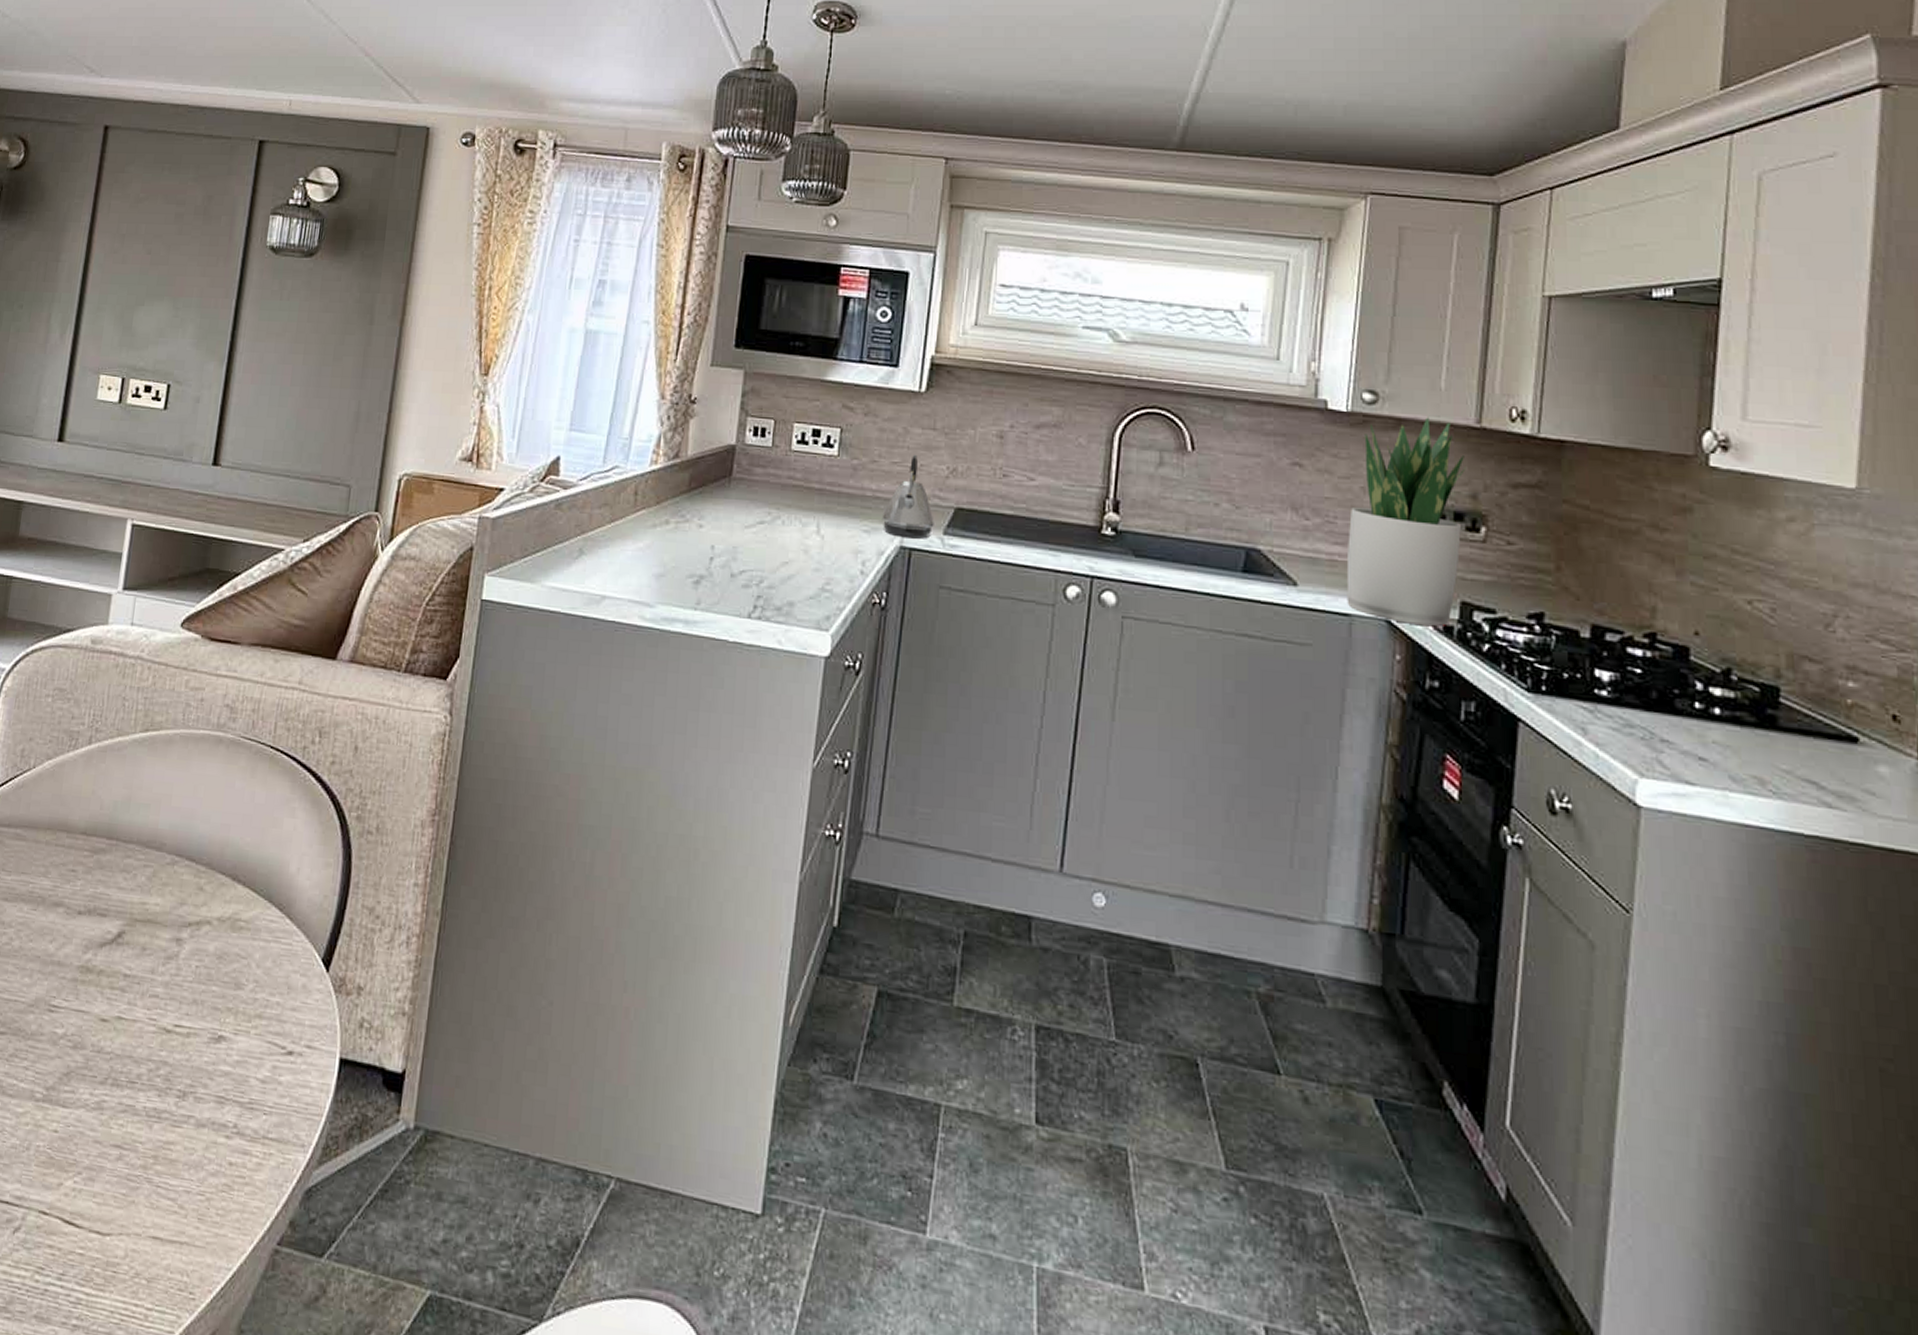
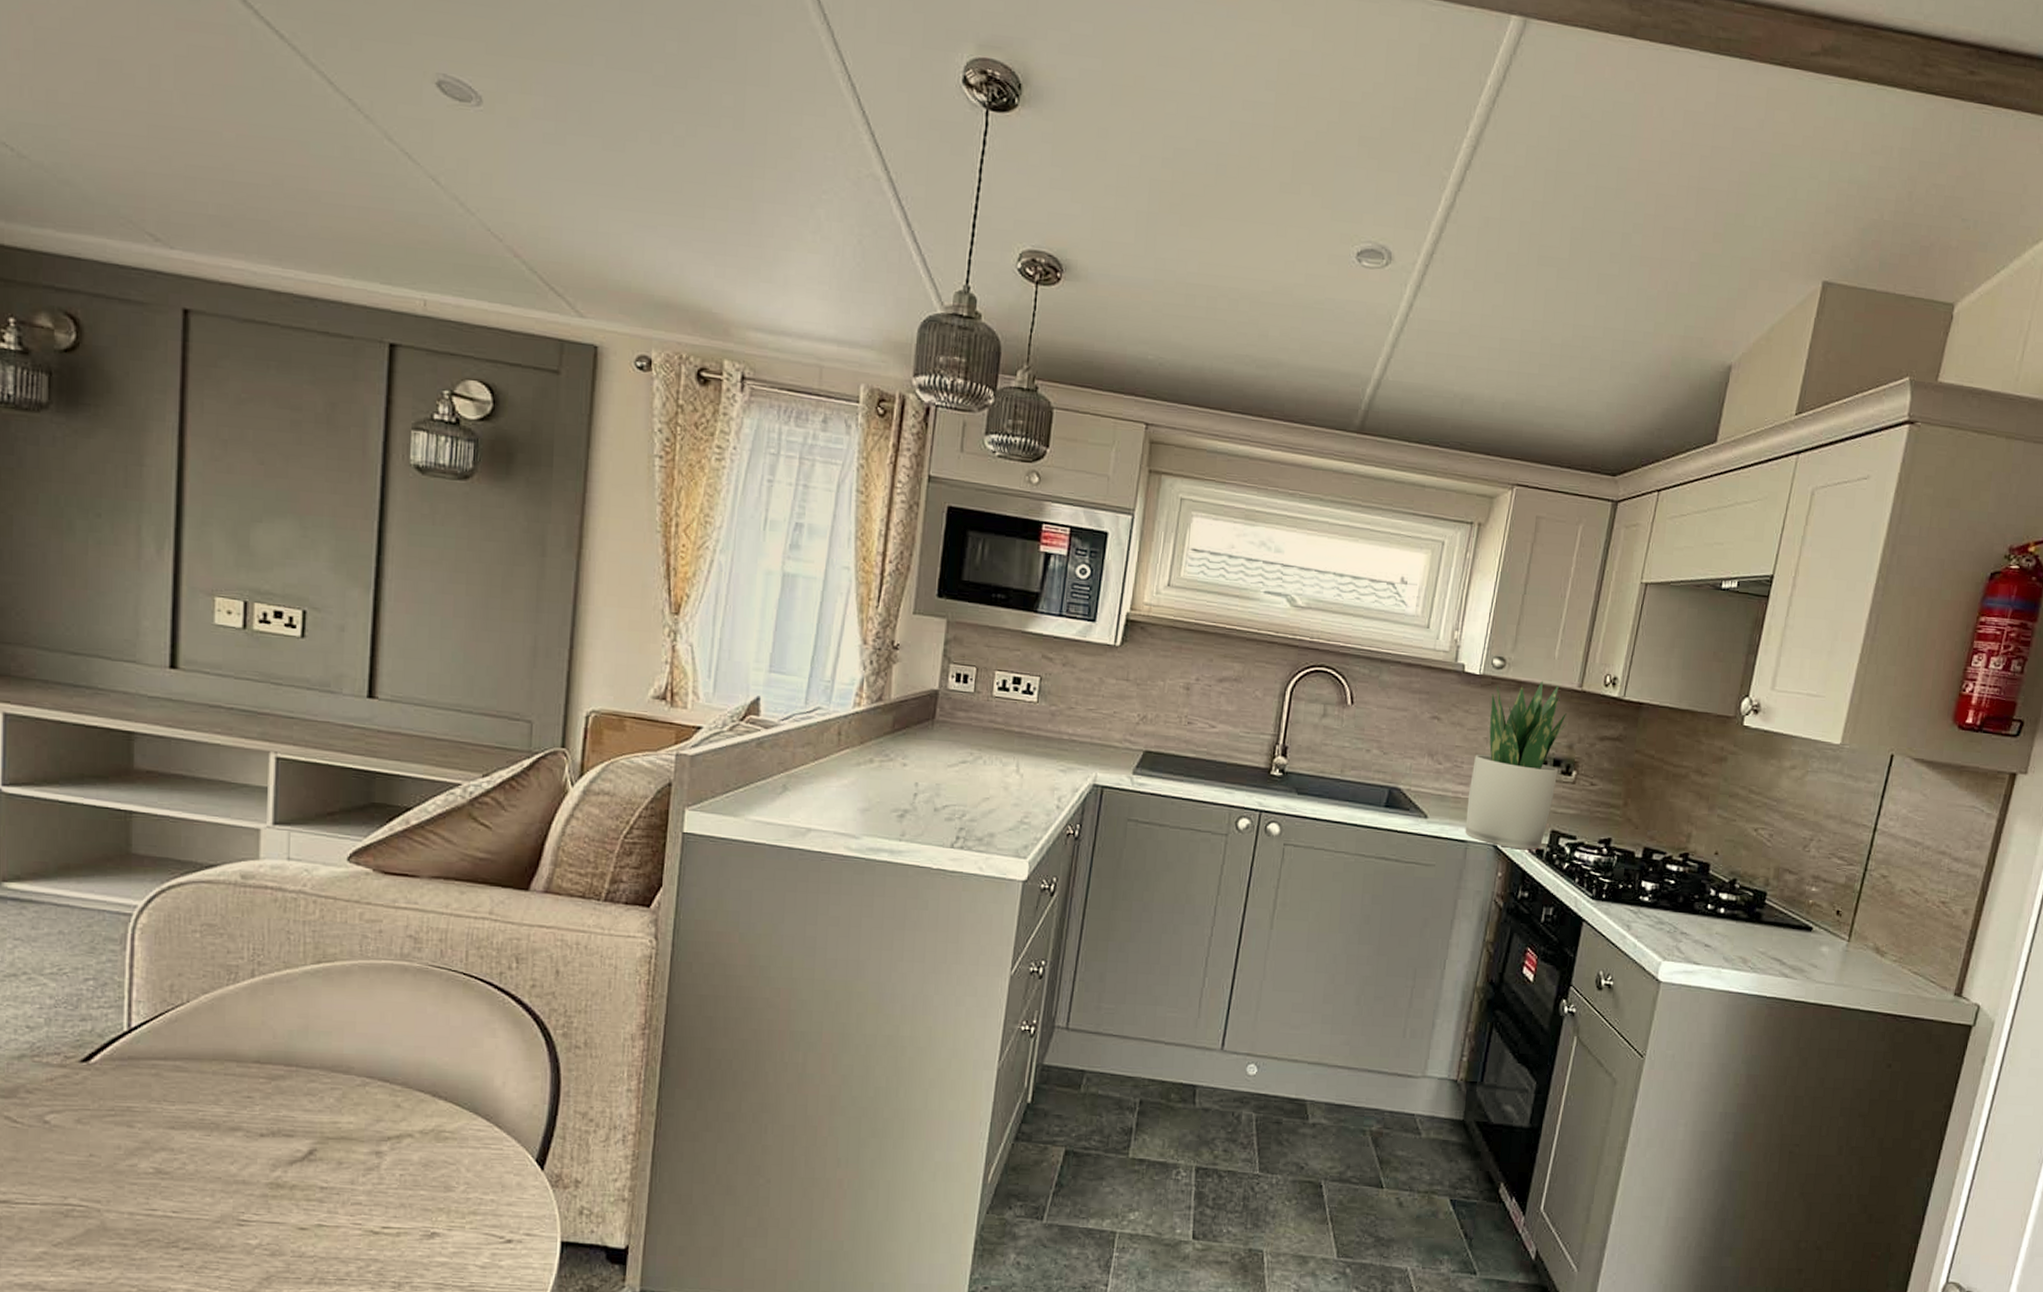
kettle: present [882,454,934,540] -> none [1077,702,1125,779]

